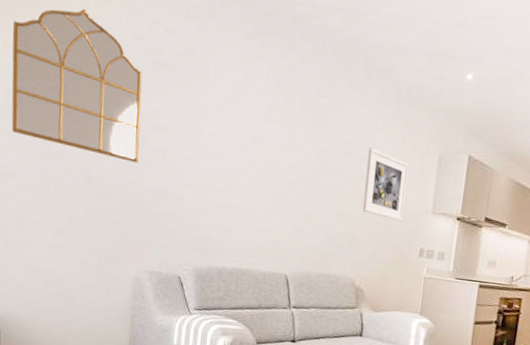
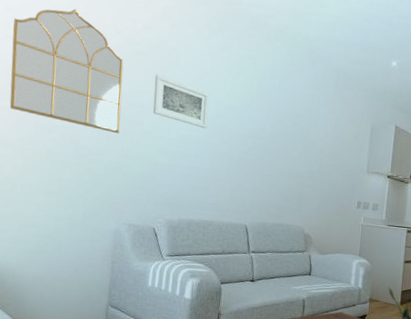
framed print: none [177,90,244,158] -> present [153,74,209,129]
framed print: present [362,148,410,222] -> none [309,120,348,180]

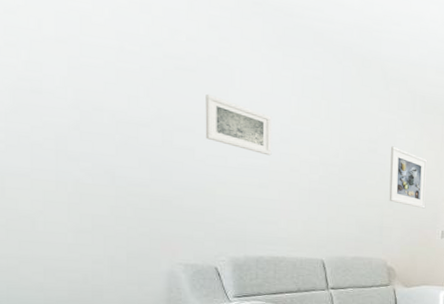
mirror: present [9,9,124,134] -> none [15,13,166,162]
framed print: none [309,120,348,180] -> present [389,146,428,209]

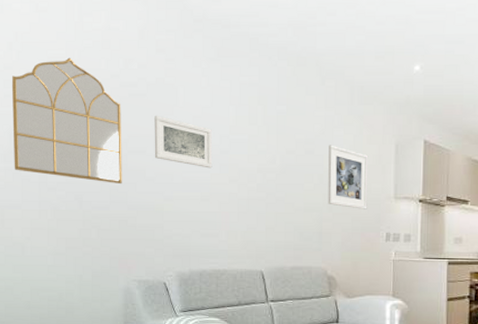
mirror: none [15,13,166,162] -> present [11,57,122,185]

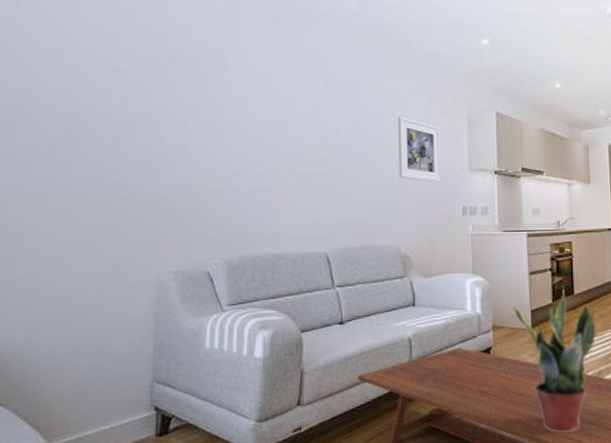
mirror: present [11,57,122,185] -> none [13,19,158,161]
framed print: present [154,115,213,168] -> none [197,83,268,142]

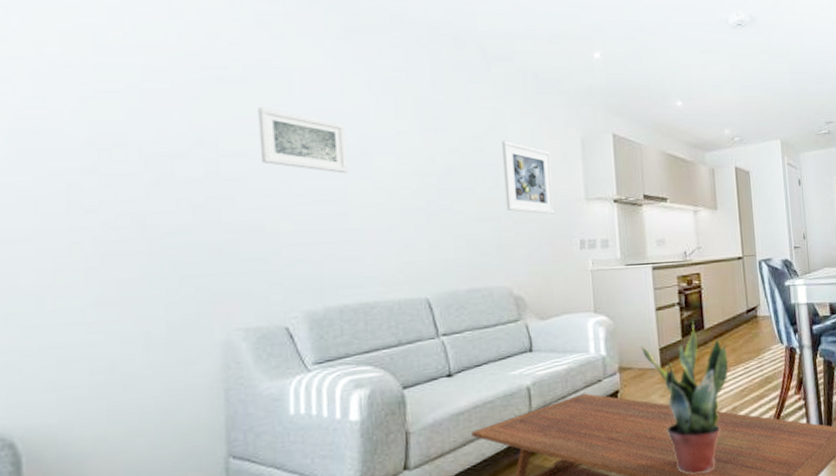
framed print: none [197,83,268,142] -> present [258,106,349,174]

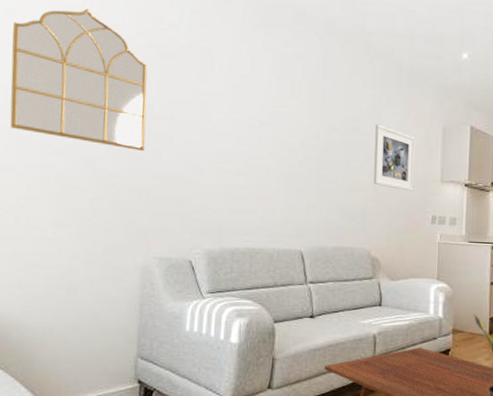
mirror: none [10,28,211,200] -> present [10,8,148,152]
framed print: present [258,106,349,174] -> none [184,79,251,141]

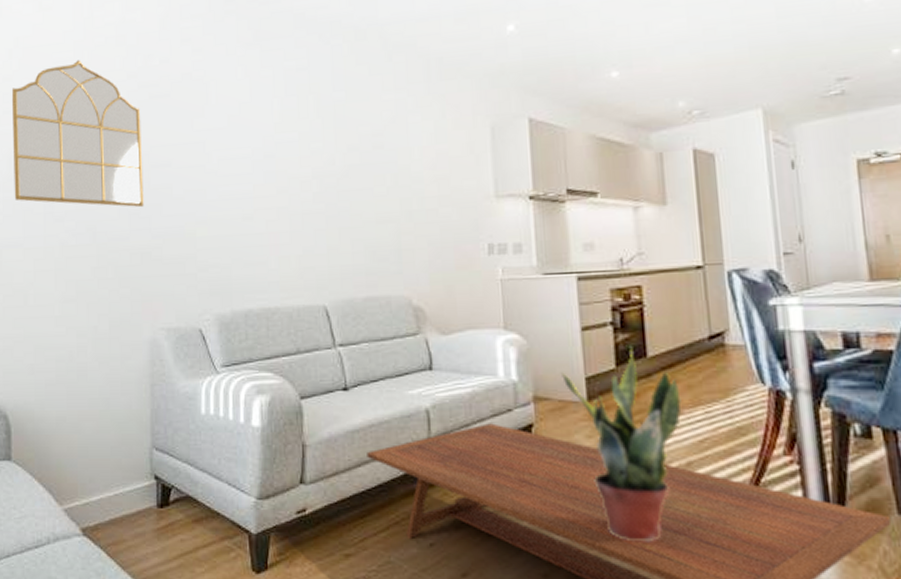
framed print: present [373,124,416,191] -> none [403,135,460,215]

